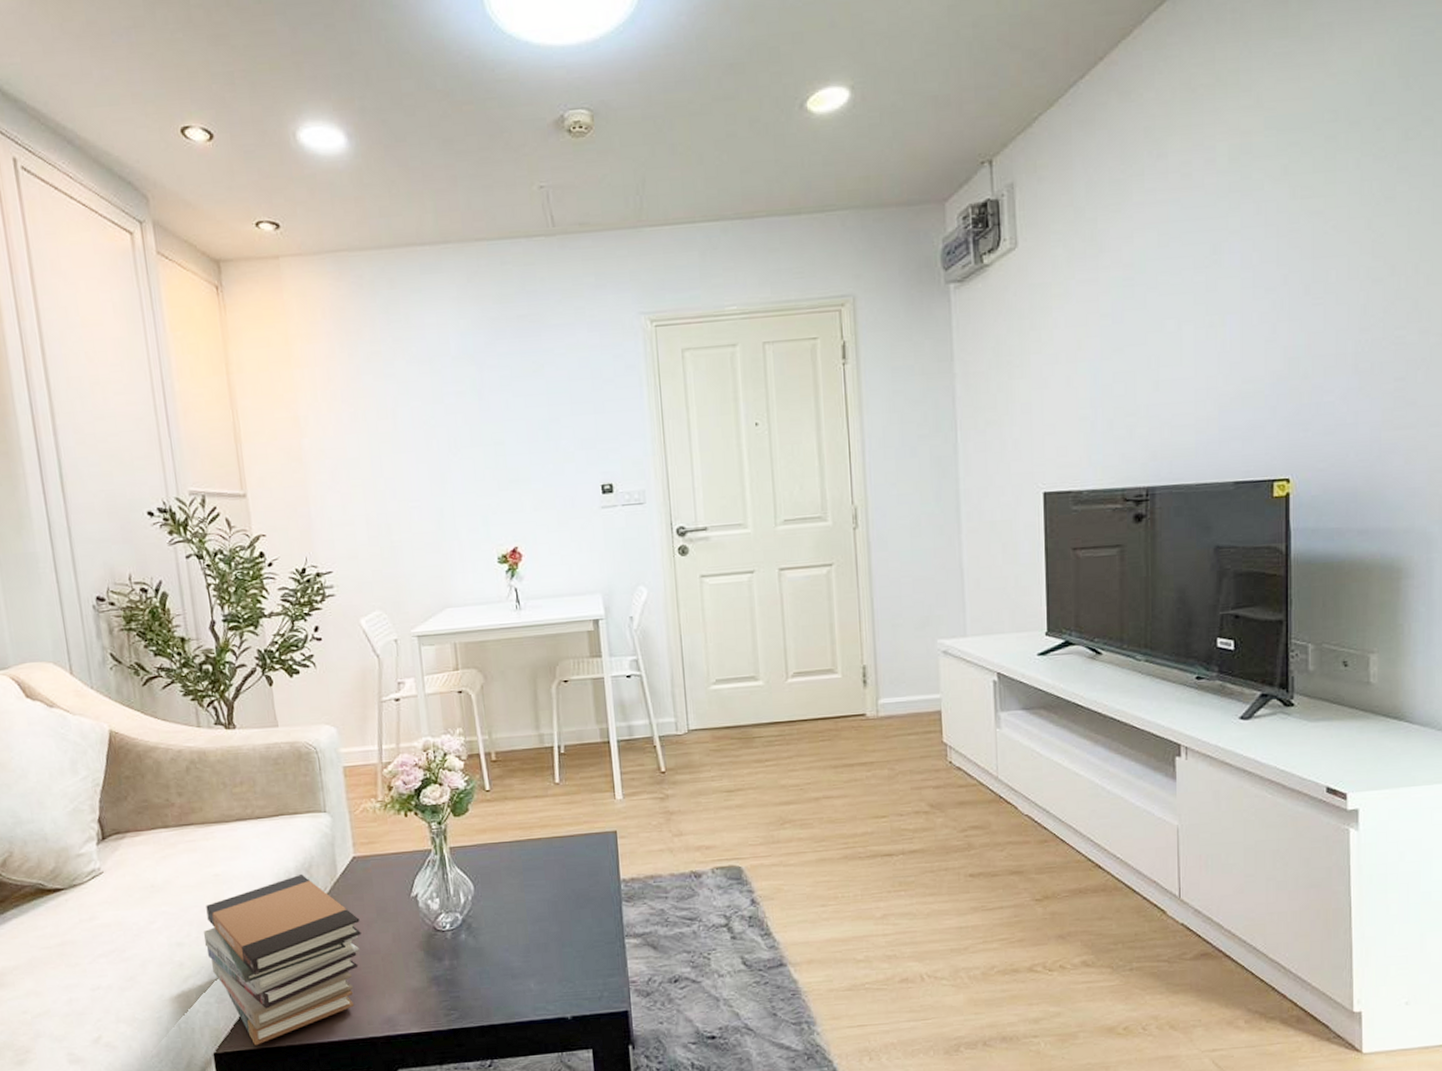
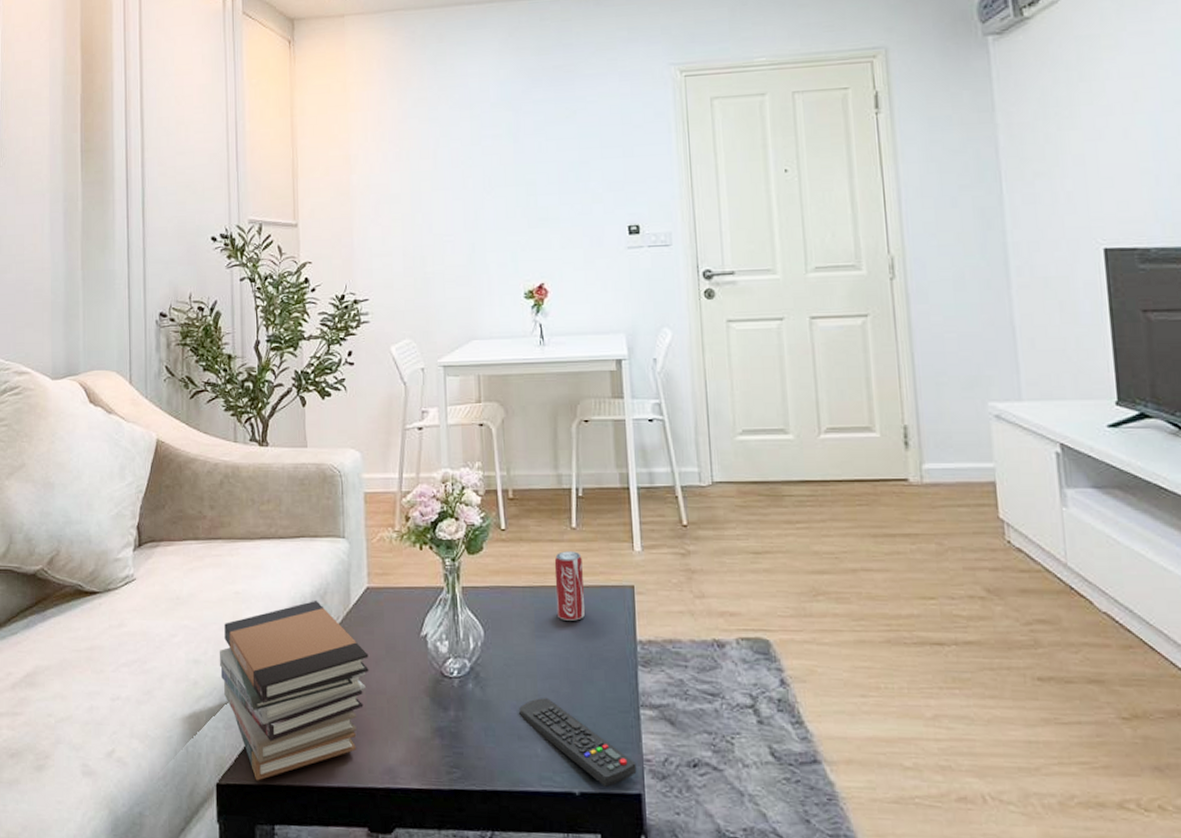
remote control: none [511,939,624,1009] -> present [519,698,637,787]
beverage can: none [539,805,572,869] -> present [554,551,586,621]

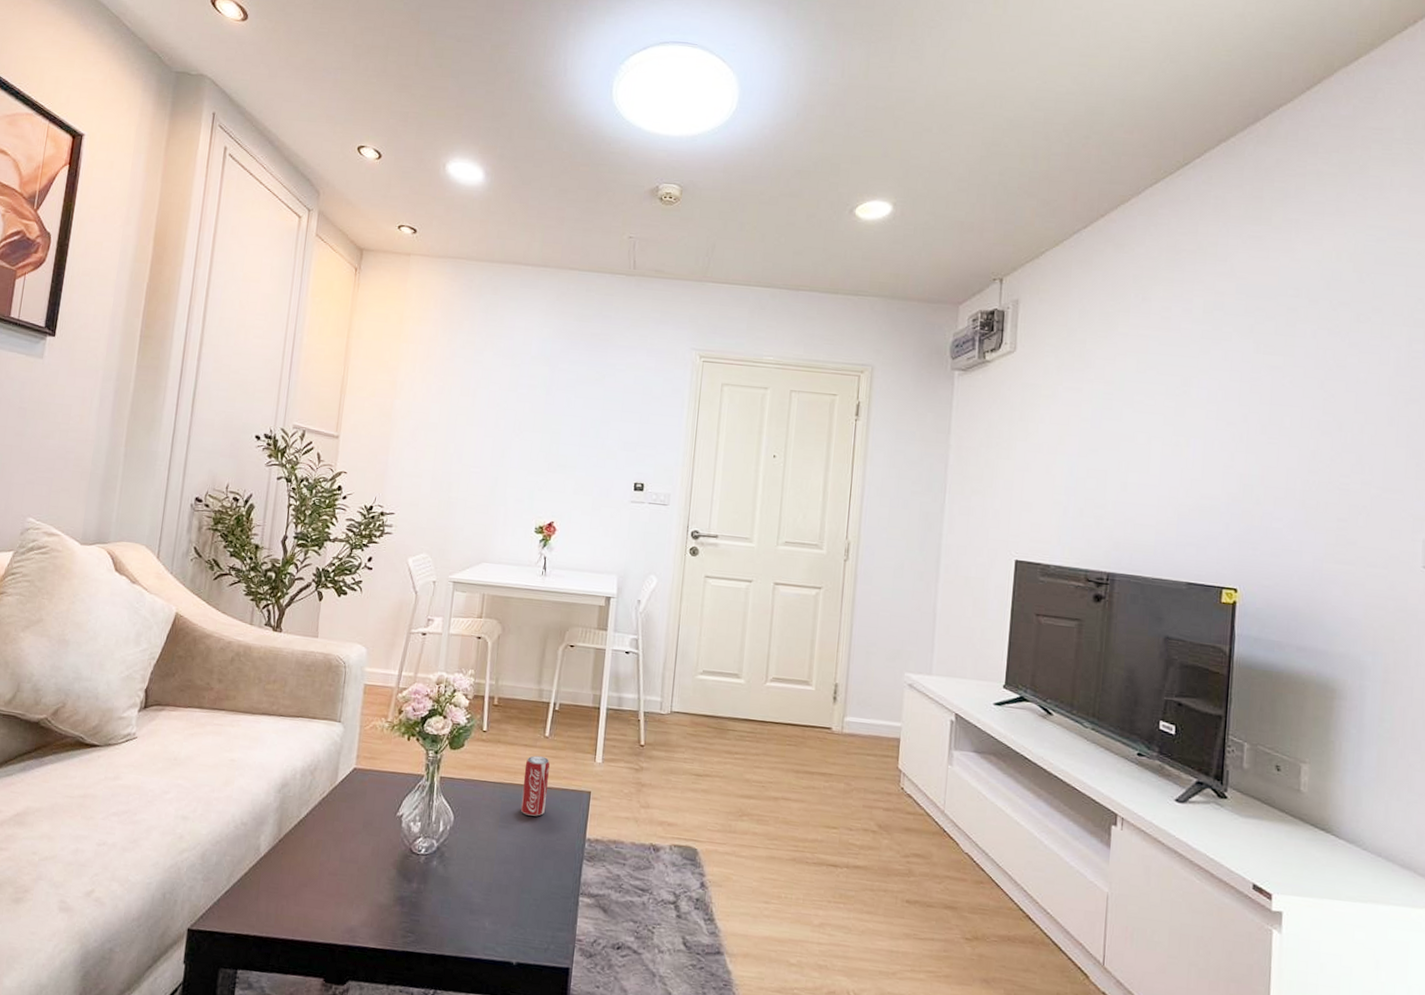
book stack: present [219,601,369,781] -> none [206,774,347,930]
remote control: present [519,698,637,787] -> none [474,879,569,960]

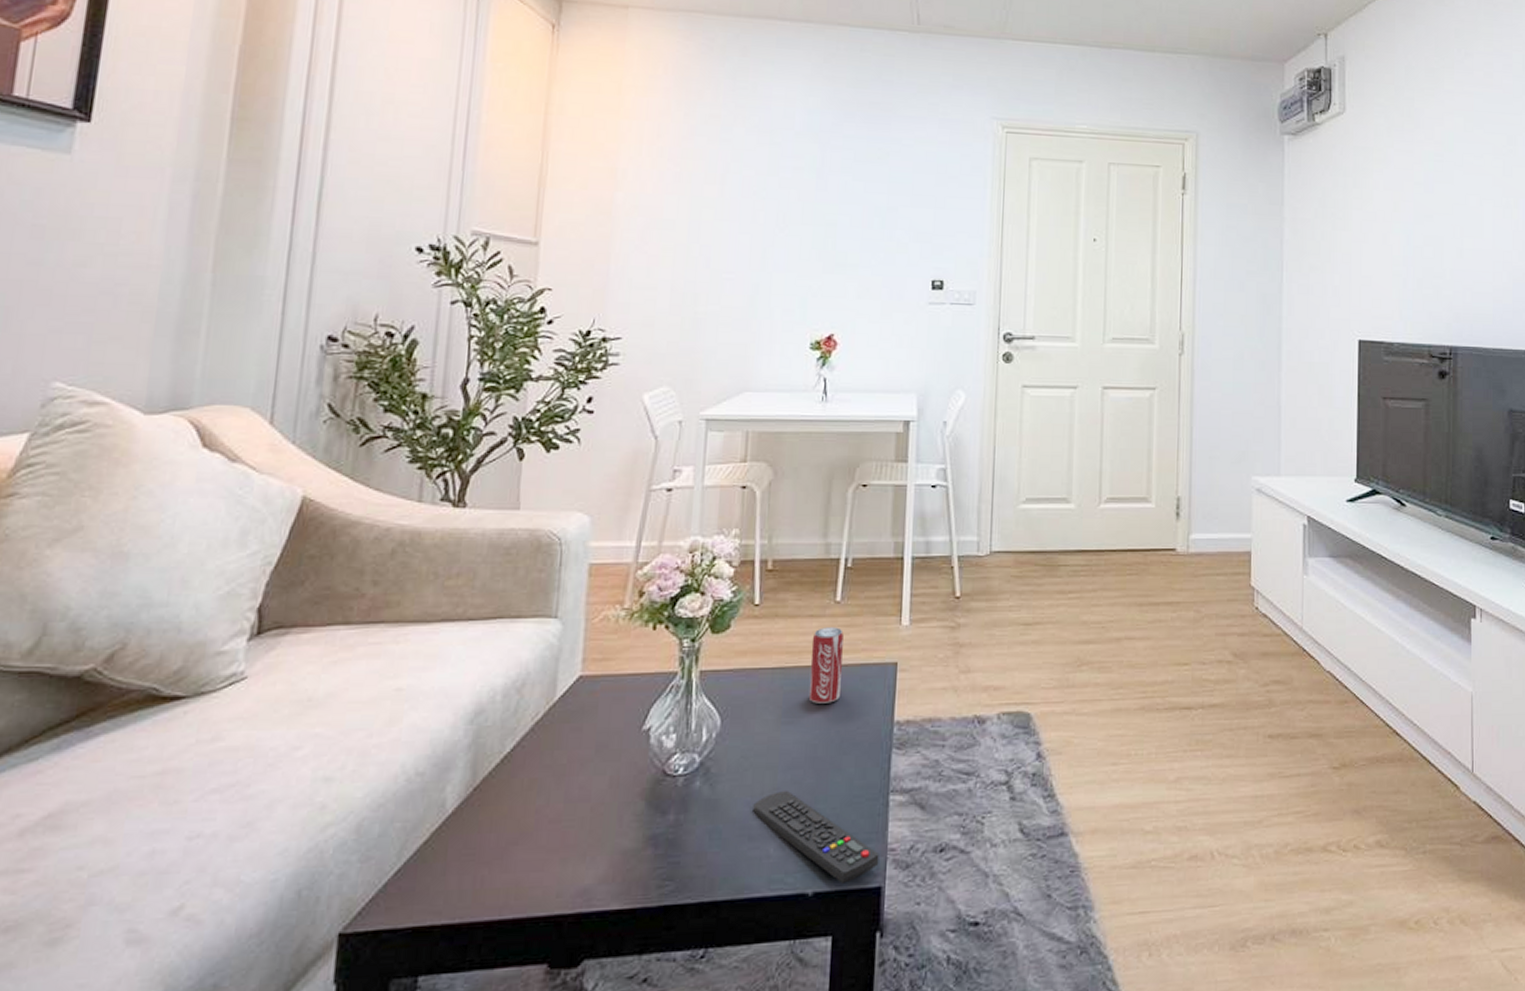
remote control: none [474,879,569,960] -> present [753,791,879,883]

